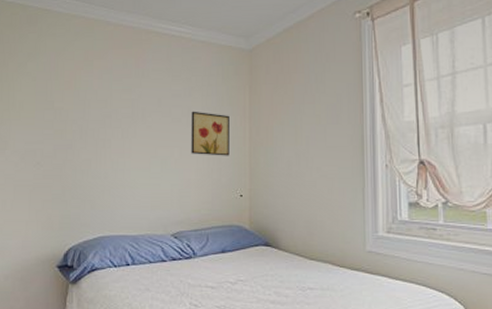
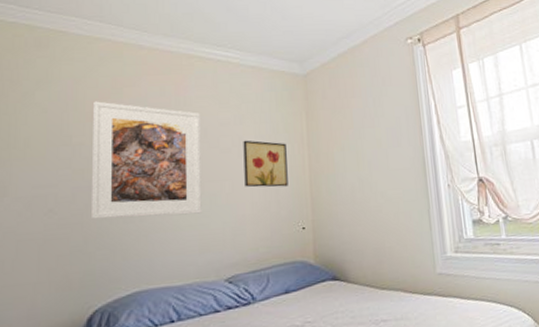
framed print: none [67,72,155,175] -> present [90,101,202,220]

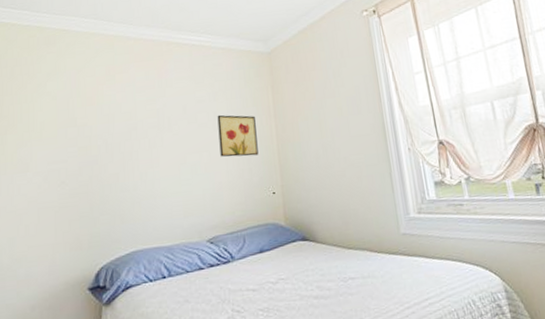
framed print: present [90,101,202,220] -> none [92,87,185,189]

